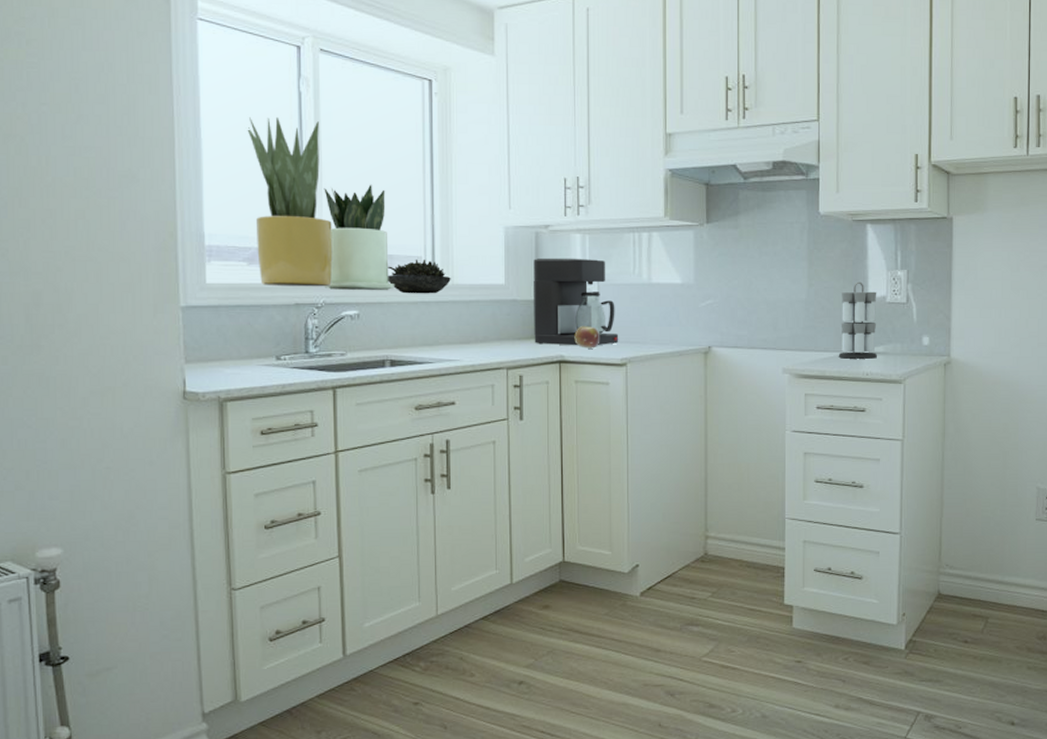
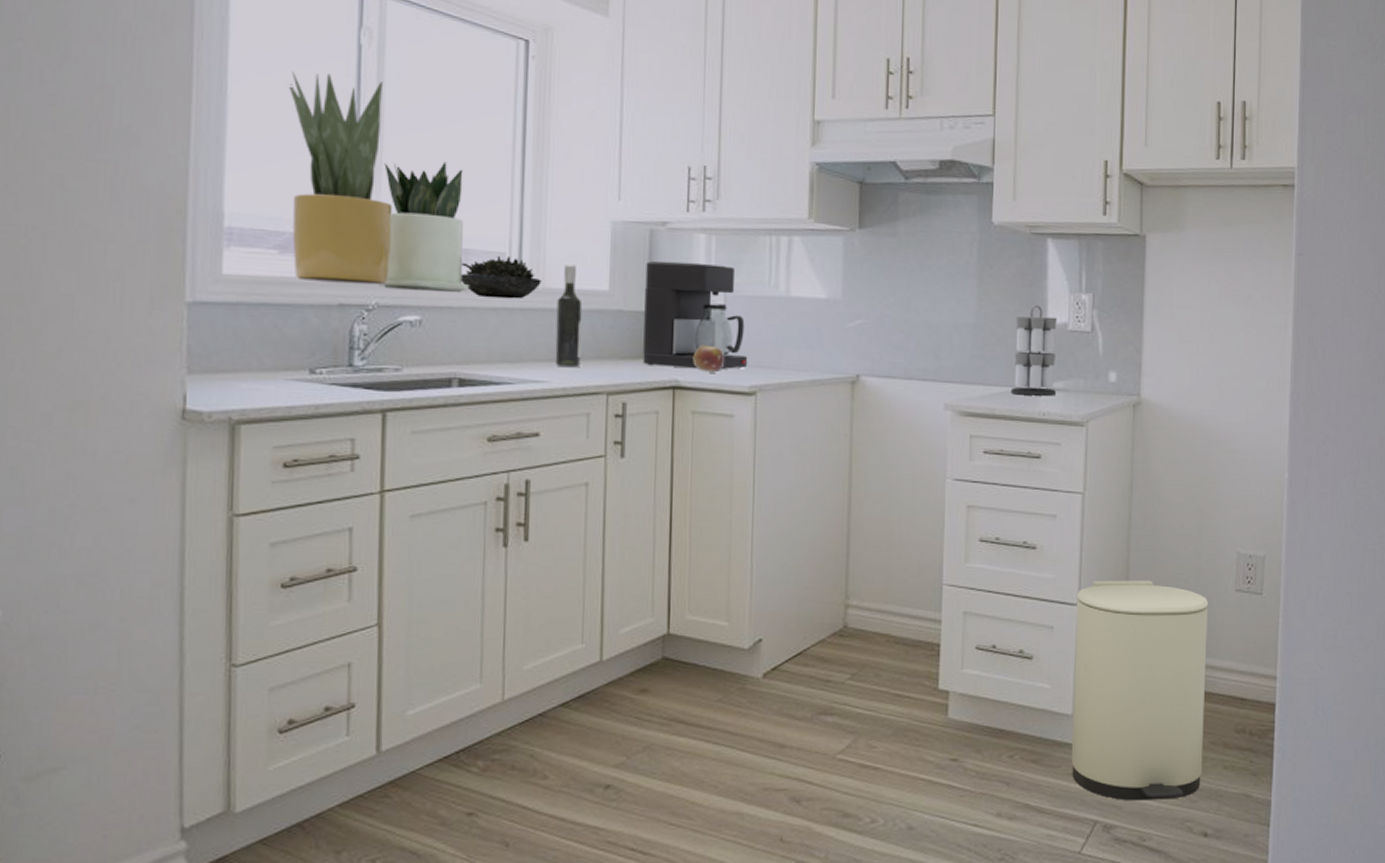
bottle: none [464,264,485,348] -> present [555,265,583,368]
pedal bin: none [896,513,1013,696] -> present [1071,581,1209,801]

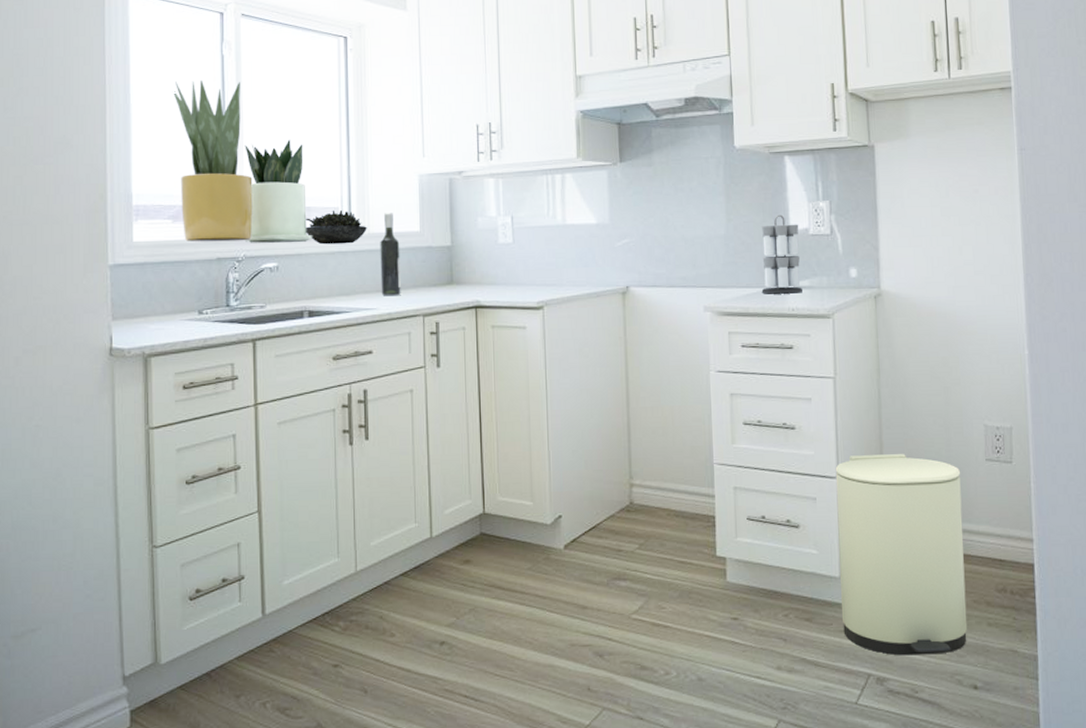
coffee maker: present [643,260,748,369] -> none [448,202,535,291]
fruit: present [693,345,725,373] -> none [490,270,516,293]

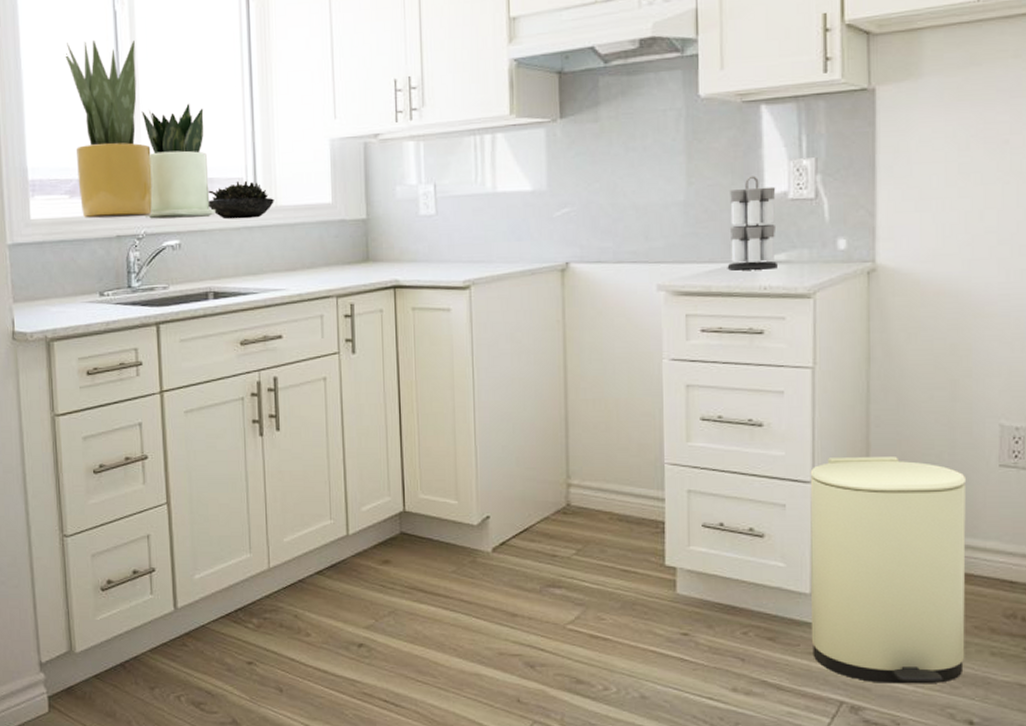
bottle: present [380,213,401,296] -> none [288,183,312,276]

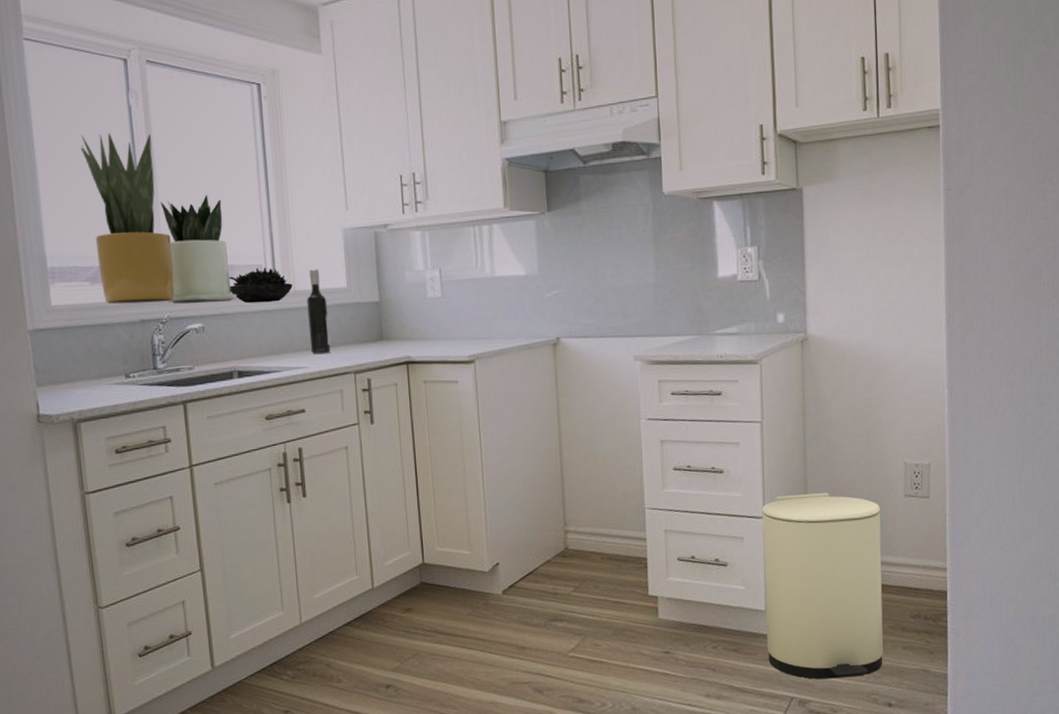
bottle: none [288,183,312,276] -> present [306,269,331,354]
spice rack: present [727,175,779,271] -> none [690,261,732,342]

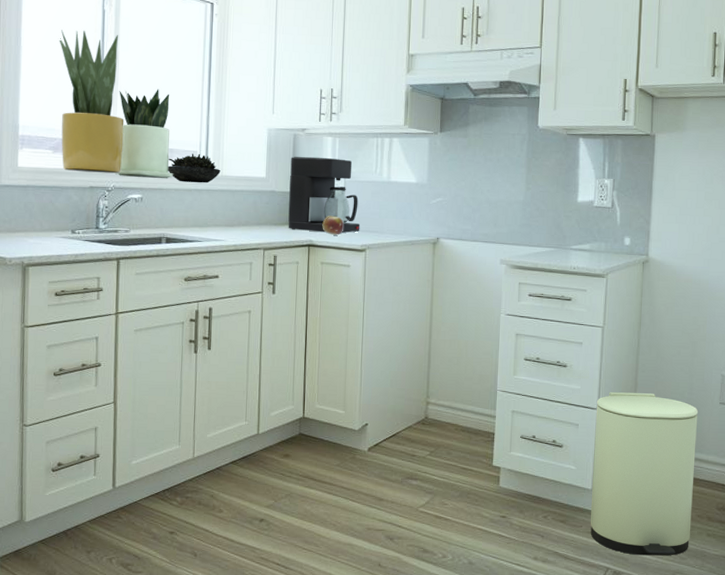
bottle: present [306,269,331,354] -> none [229,159,248,231]
coffee maker: none [374,256,466,347] -> present [288,156,360,233]
fruit: none [420,325,447,348] -> present [322,216,345,235]

